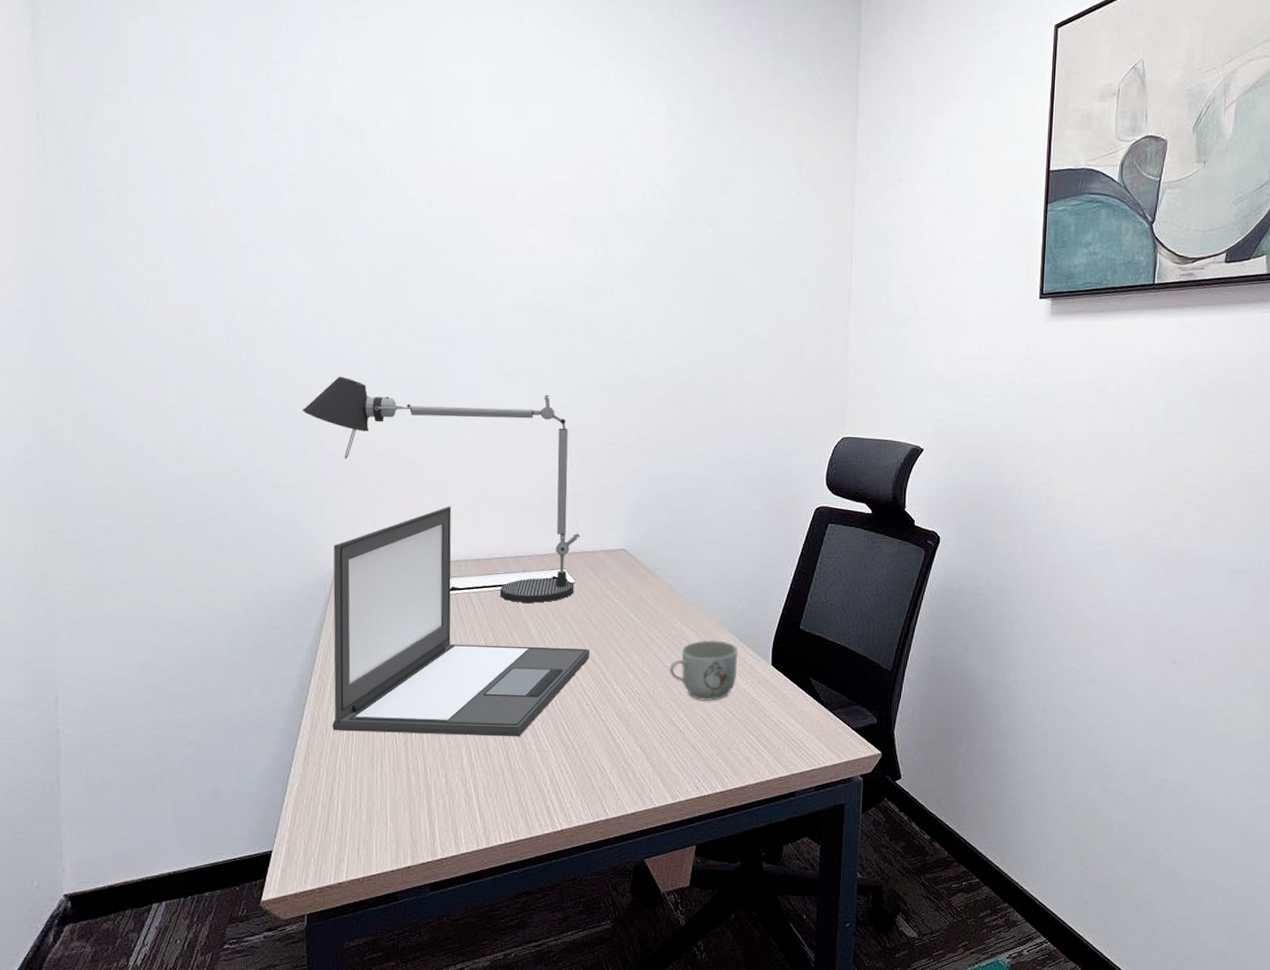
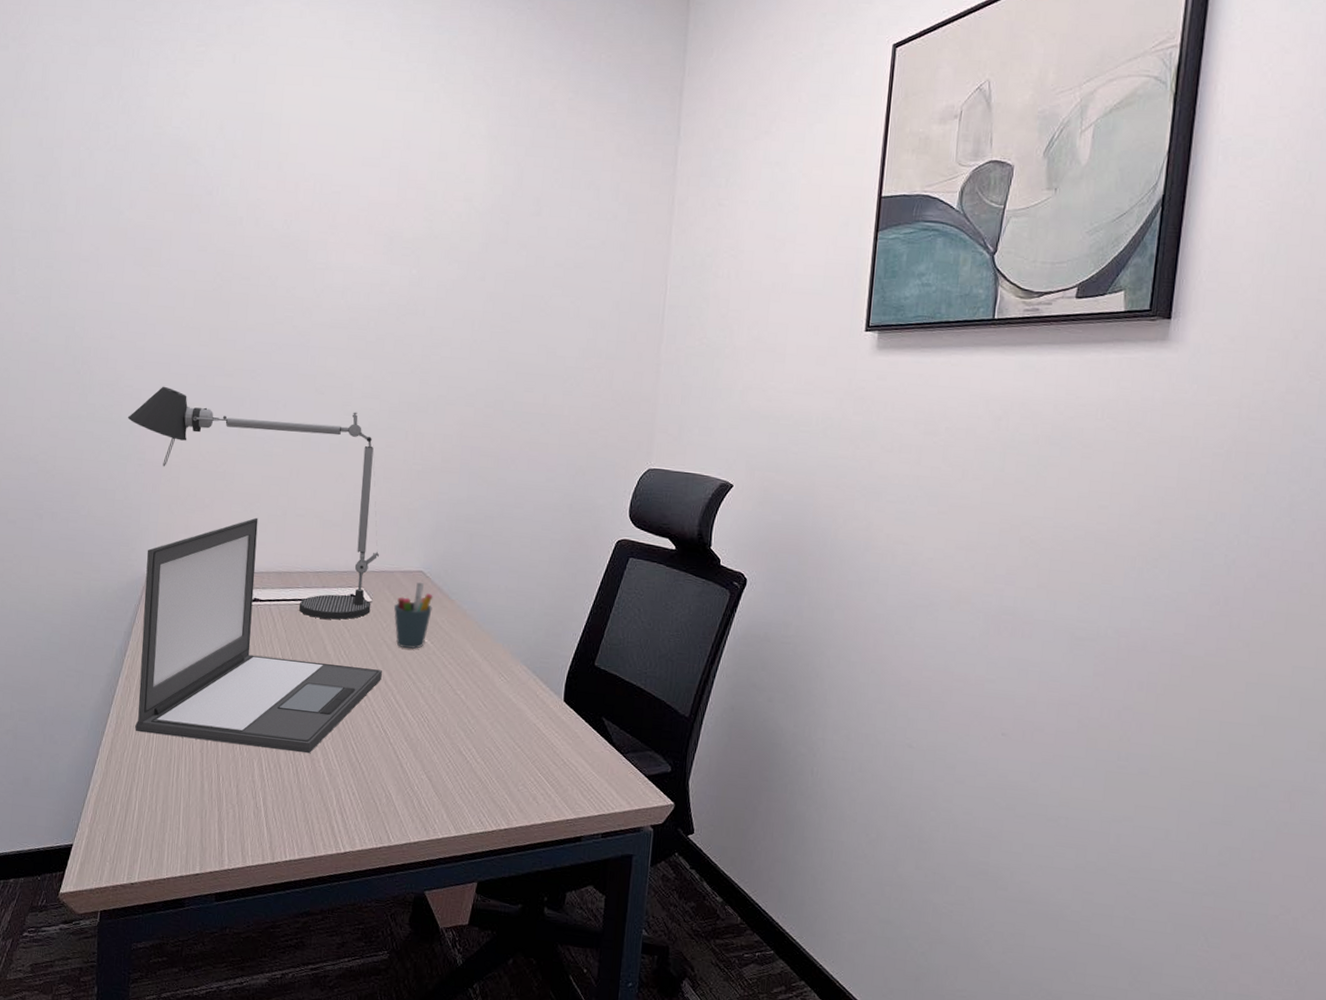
pen holder: none [597,561,637,627] -> present [393,583,433,650]
mug: present [669,639,738,701] -> none [459,669,531,734]

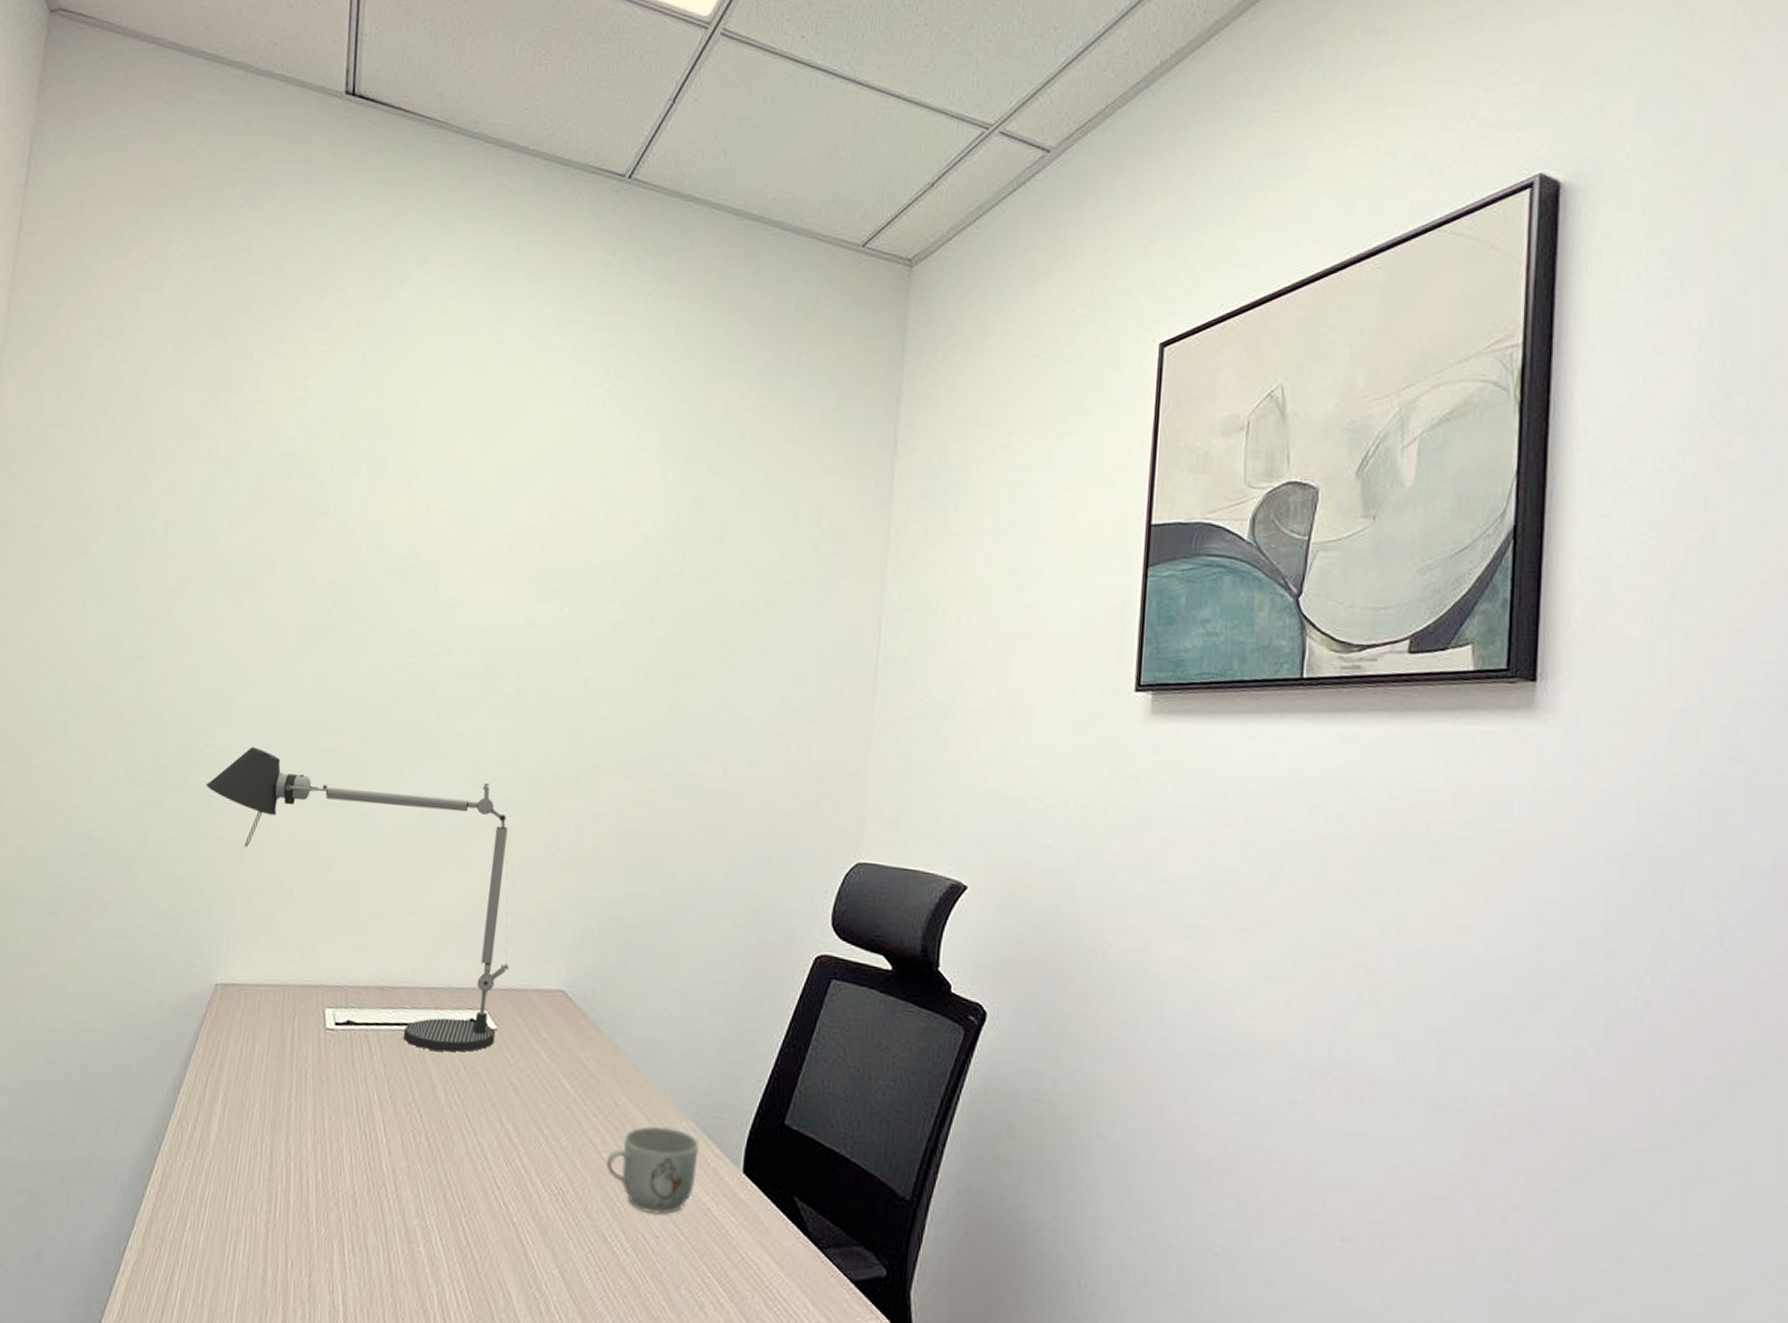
laptop: present [135,517,382,754] -> none [183,915,506,1234]
pen holder: present [393,583,433,650] -> none [524,1005,576,1095]
mug: none [459,669,531,734] -> present [605,1125,700,1215]

